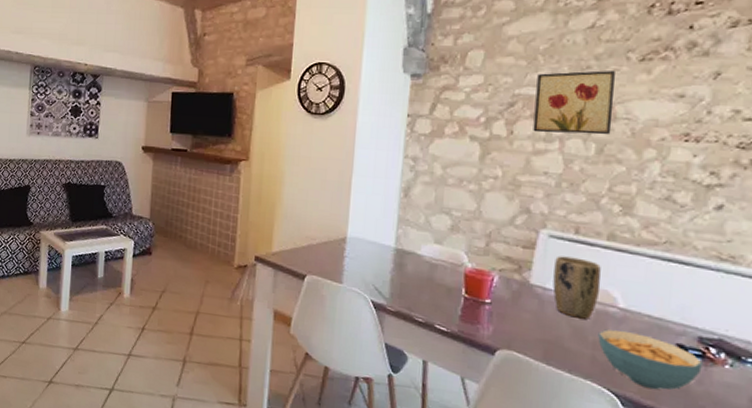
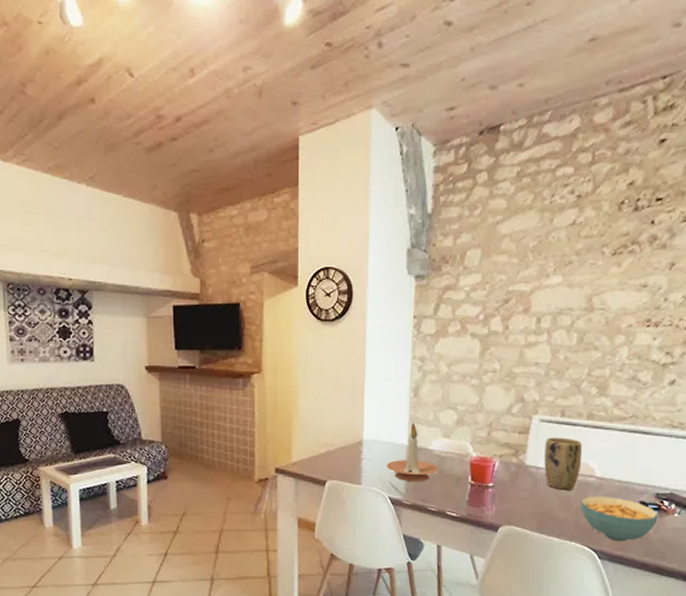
candle holder: none [370,224,428,289] -> present [386,423,439,482]
wall art: present [533,70,615,135] -> none [525,265,592,326]

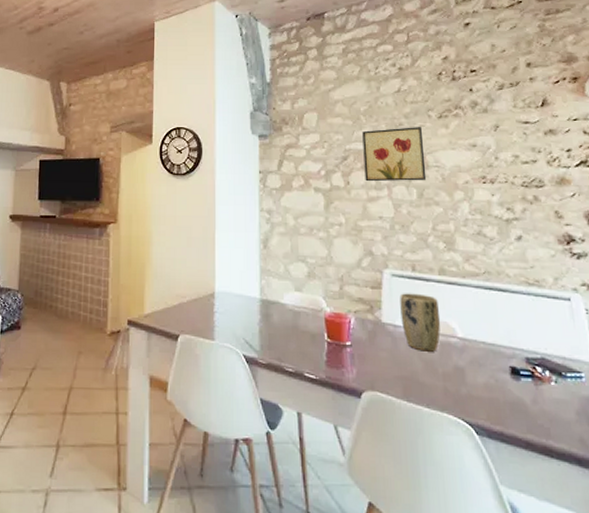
candle holder: present [386,423,439,482] -> none [239,275,293,339]
wall art: none [525,265,592,326] -> present [362,127,427,182]
cereal bowl: present [580,496,659,542] -> none [446,359,534,415]

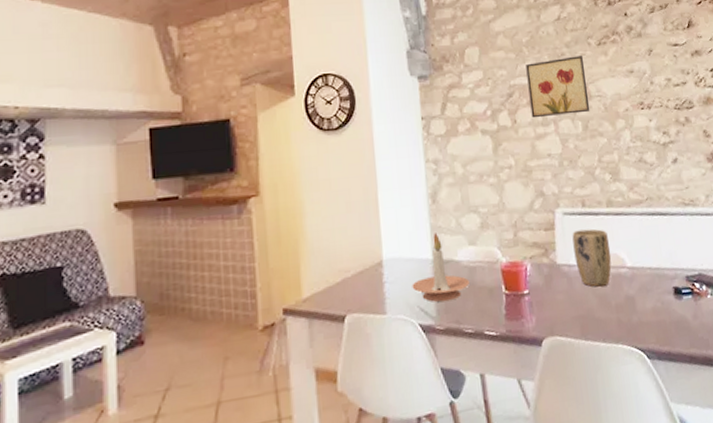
candle holder: none [239,275,293,339] -> present [412,233,469,302]

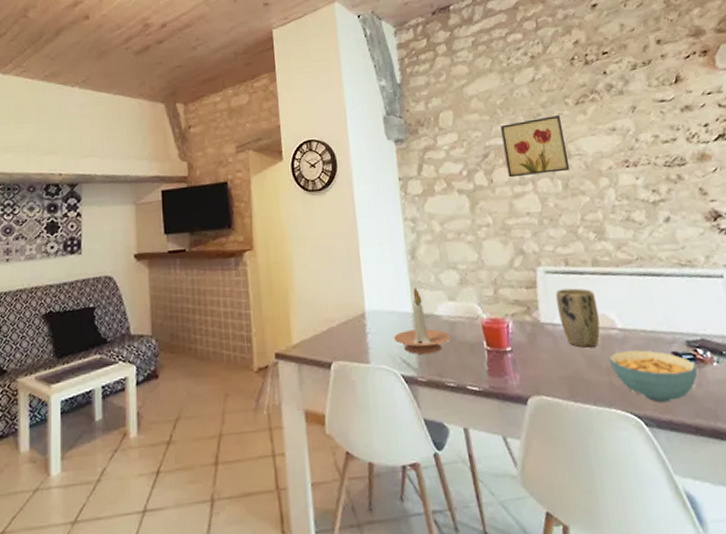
cereal bowl: none [618,286,694,336] -> present [608,350,698,403]

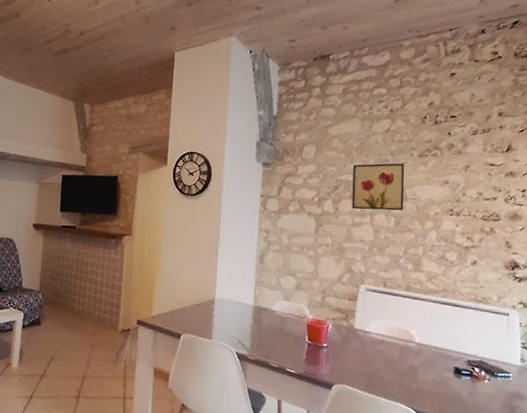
candle holder: present [393,288,450,355] -> none [234,286,280,340]
plant pot: present [555,288,600,348] -> none [370,305,403,354]
cereal bowl: present [608,350,698,403] -> none [403,360,471,405]

